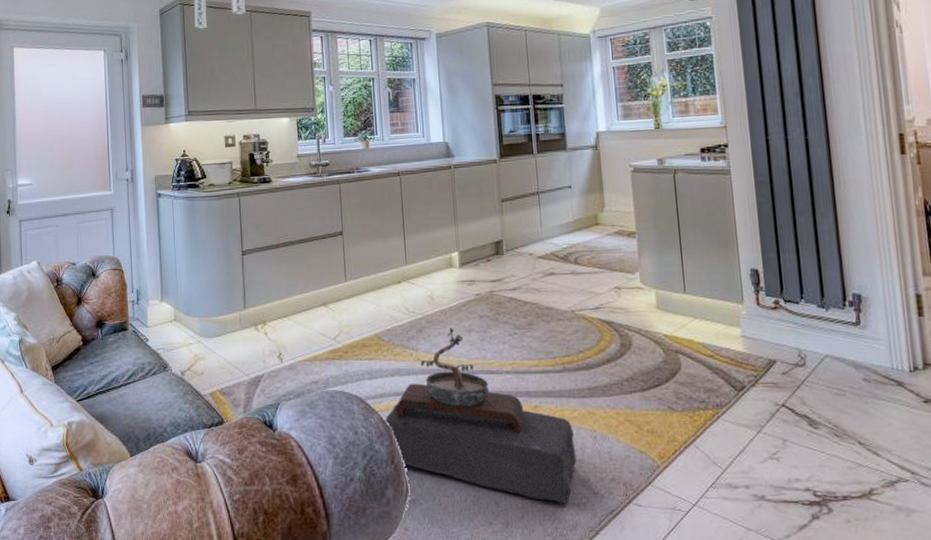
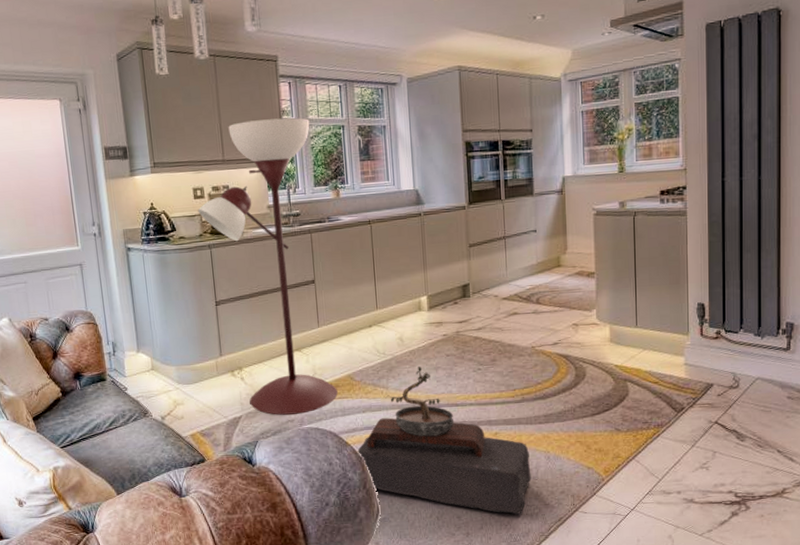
floor lamp: none [228,70,365,375] -> present [198,117,338,415]

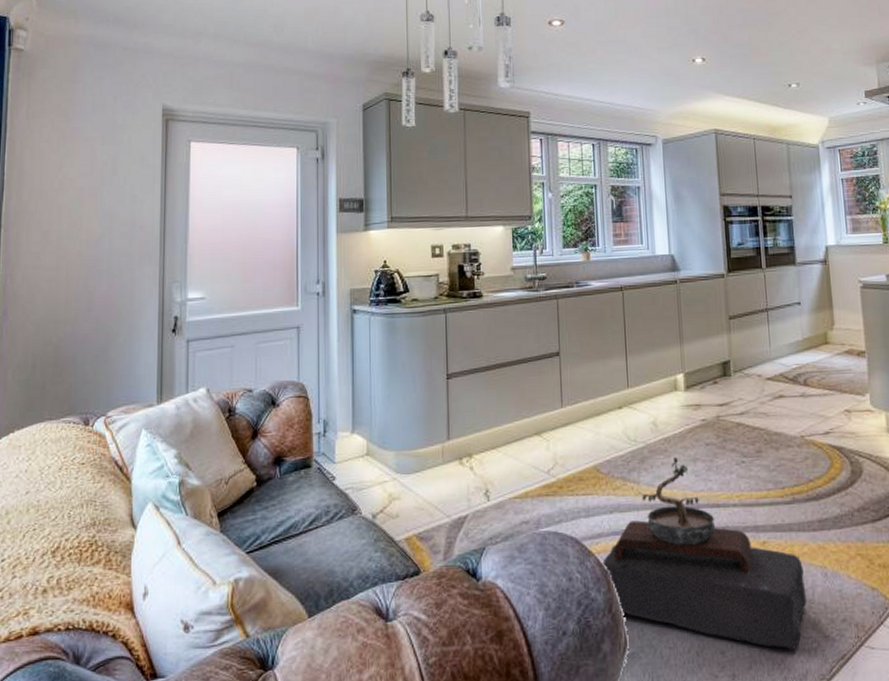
floor lamp: present [198,117,338,415] -> none [435,175,581,515]

